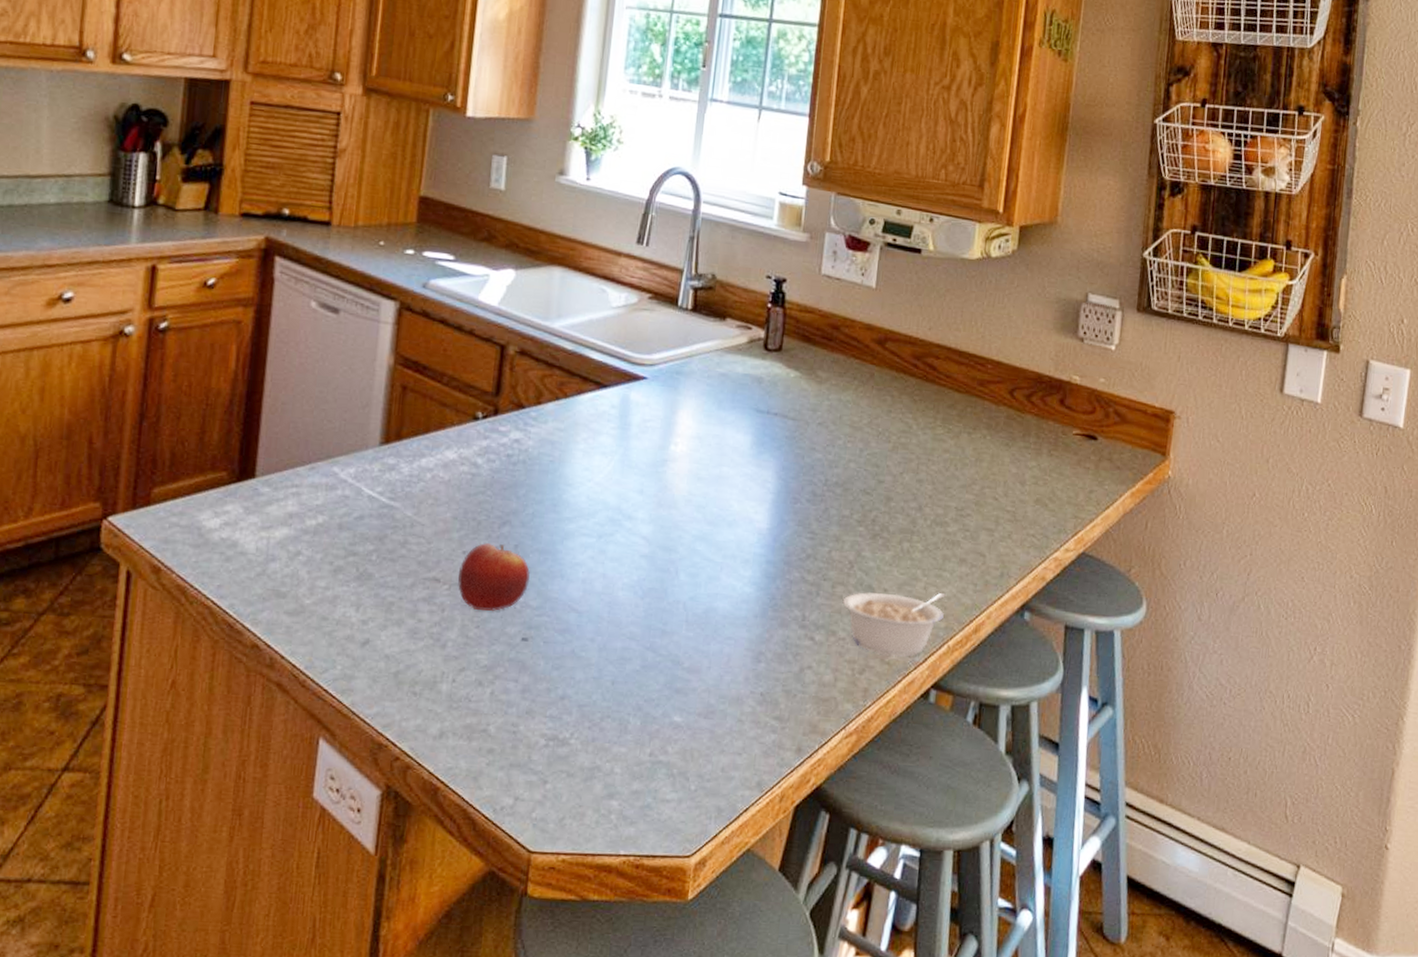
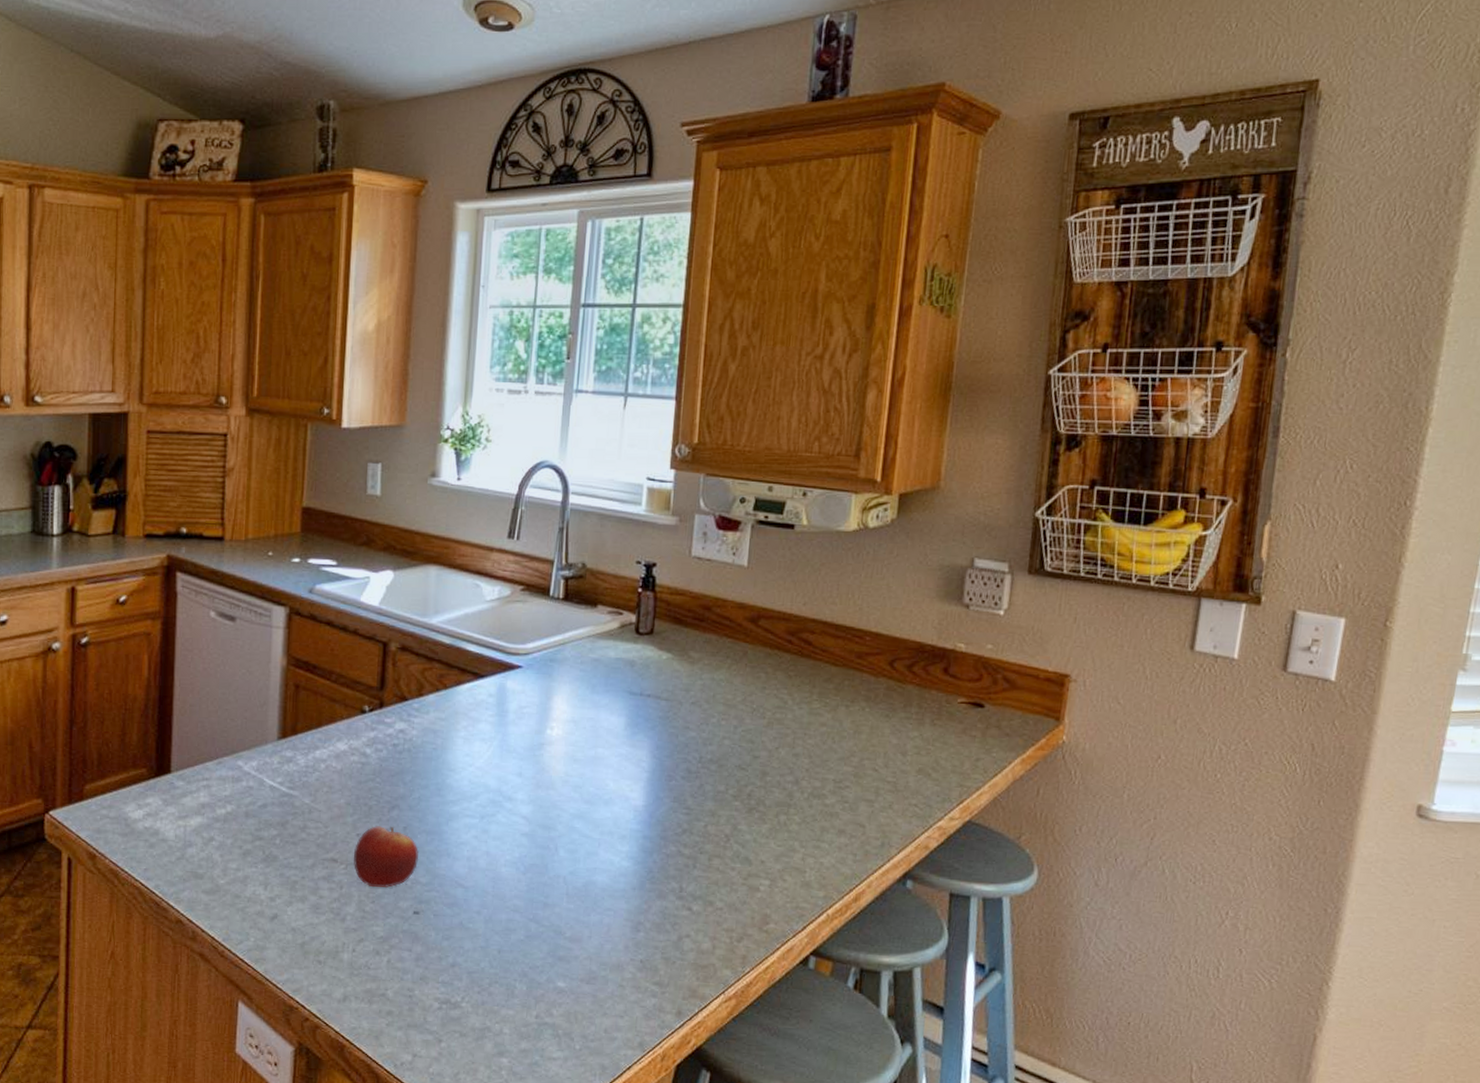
legume: present [842,592,947,657] -> none [719,864,826,925]

